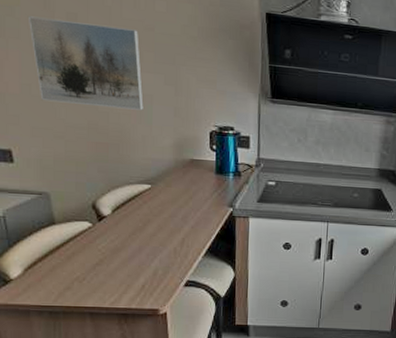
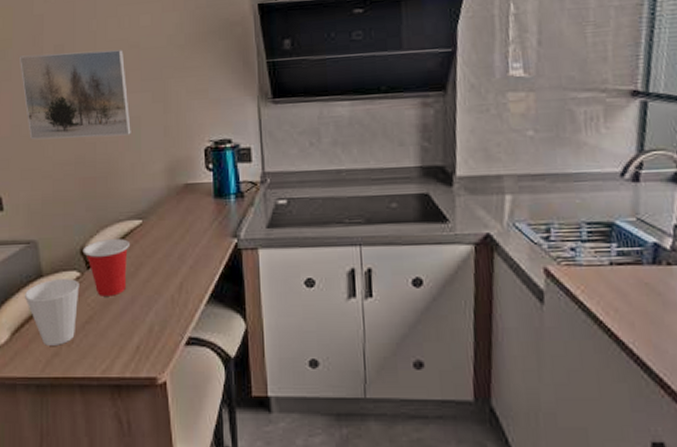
cup: none [36,227,91,281] -> present [24,279,80,346]
cup: none [94,198,138,245] -> present [82,239,129,296]

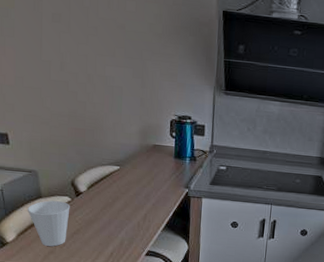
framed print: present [20,50,131,140] -> none [22,17,115,101]
cup: present [82,239,129,296] -> none [73,177,109,218]

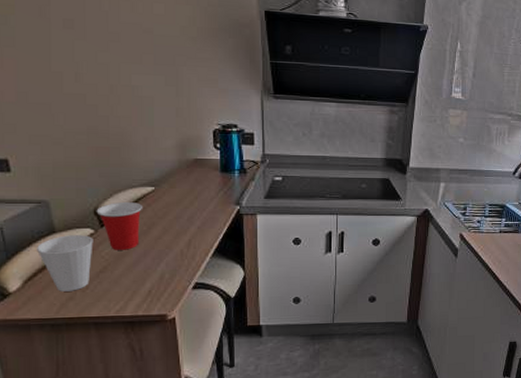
cup: none [73,177,109,218] -> present [96,202,142,250]

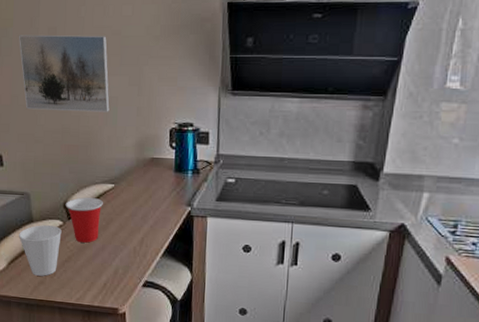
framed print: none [24,24,144,113] -> present [19,34,110,112]

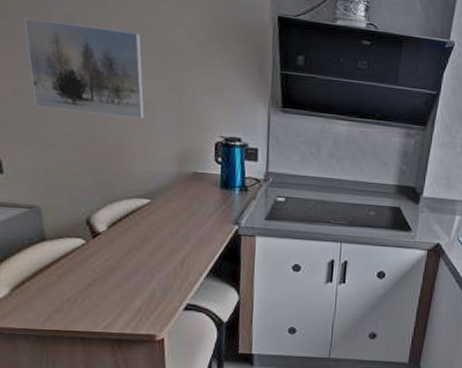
cup: present [18,225,62,276] -> none [25,244,84,303]
cup: present [65,197,103,243] -> none [88,213,136,264]

